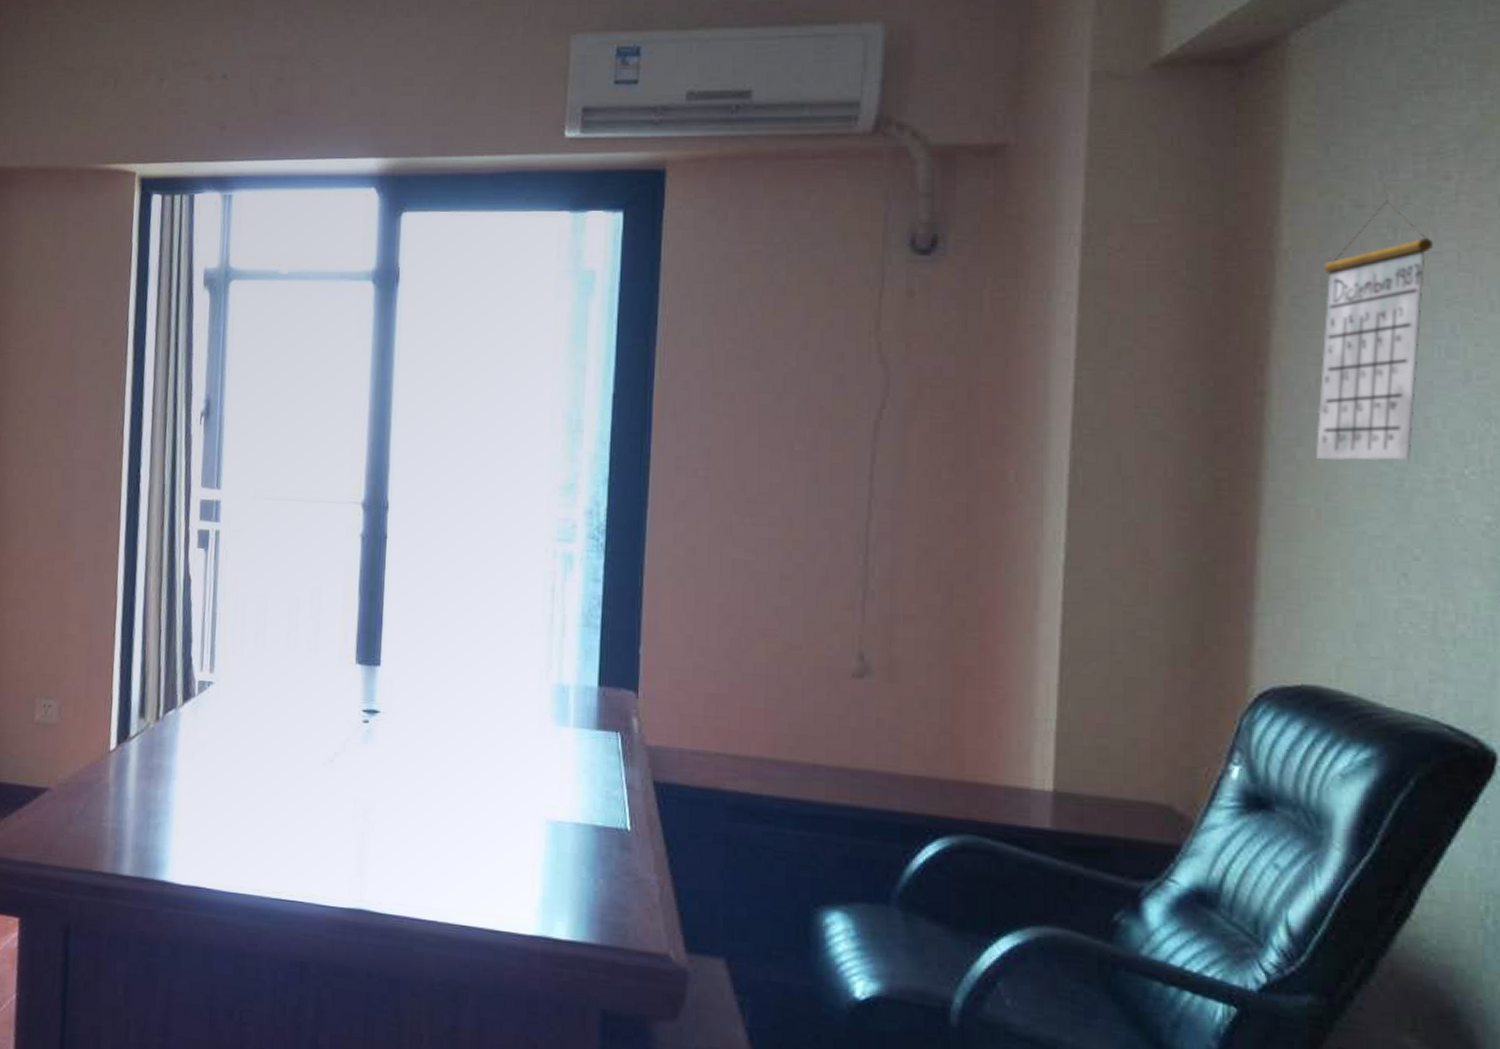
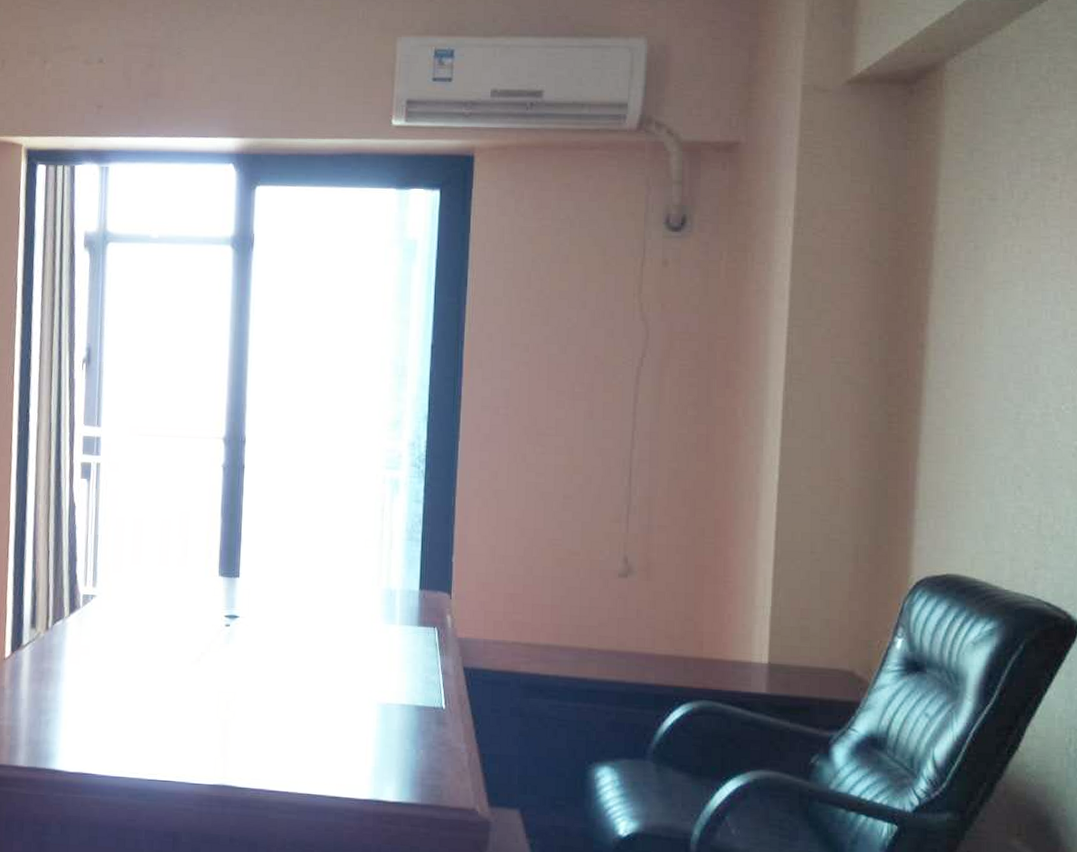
calendar: present [1315,200,1433,460] -> none [959,195,1043,399]

